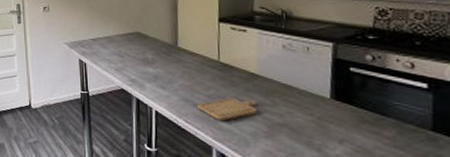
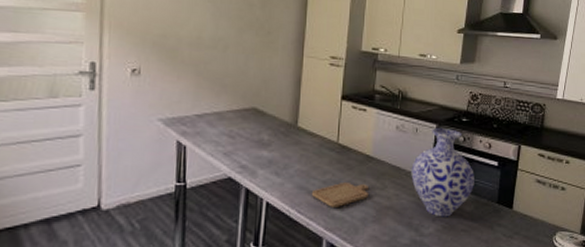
vase: none [305,47,394,141] -> present [411,128,474,217]

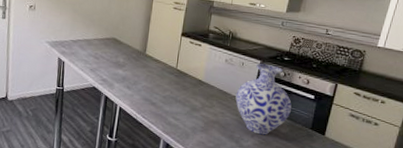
chopping board: present [312,183,368,207] -> none [154,99,199,117]

